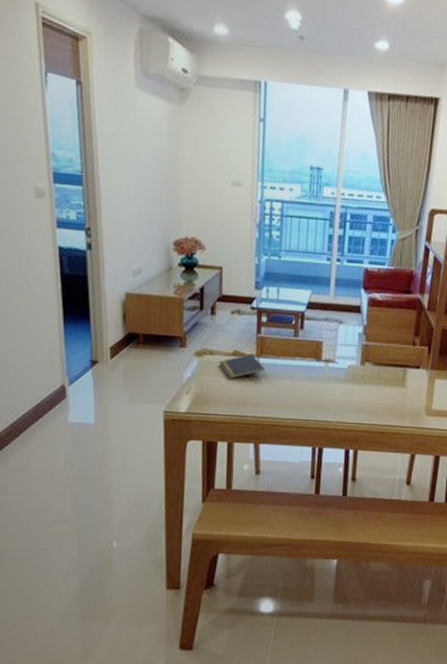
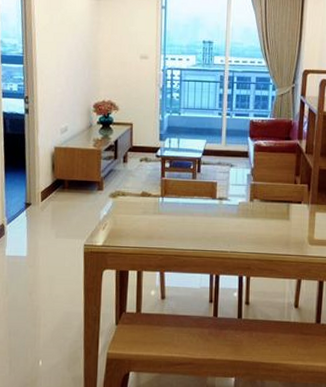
notepad: present [219,354,265,379] -> none [130,194,168,216]

